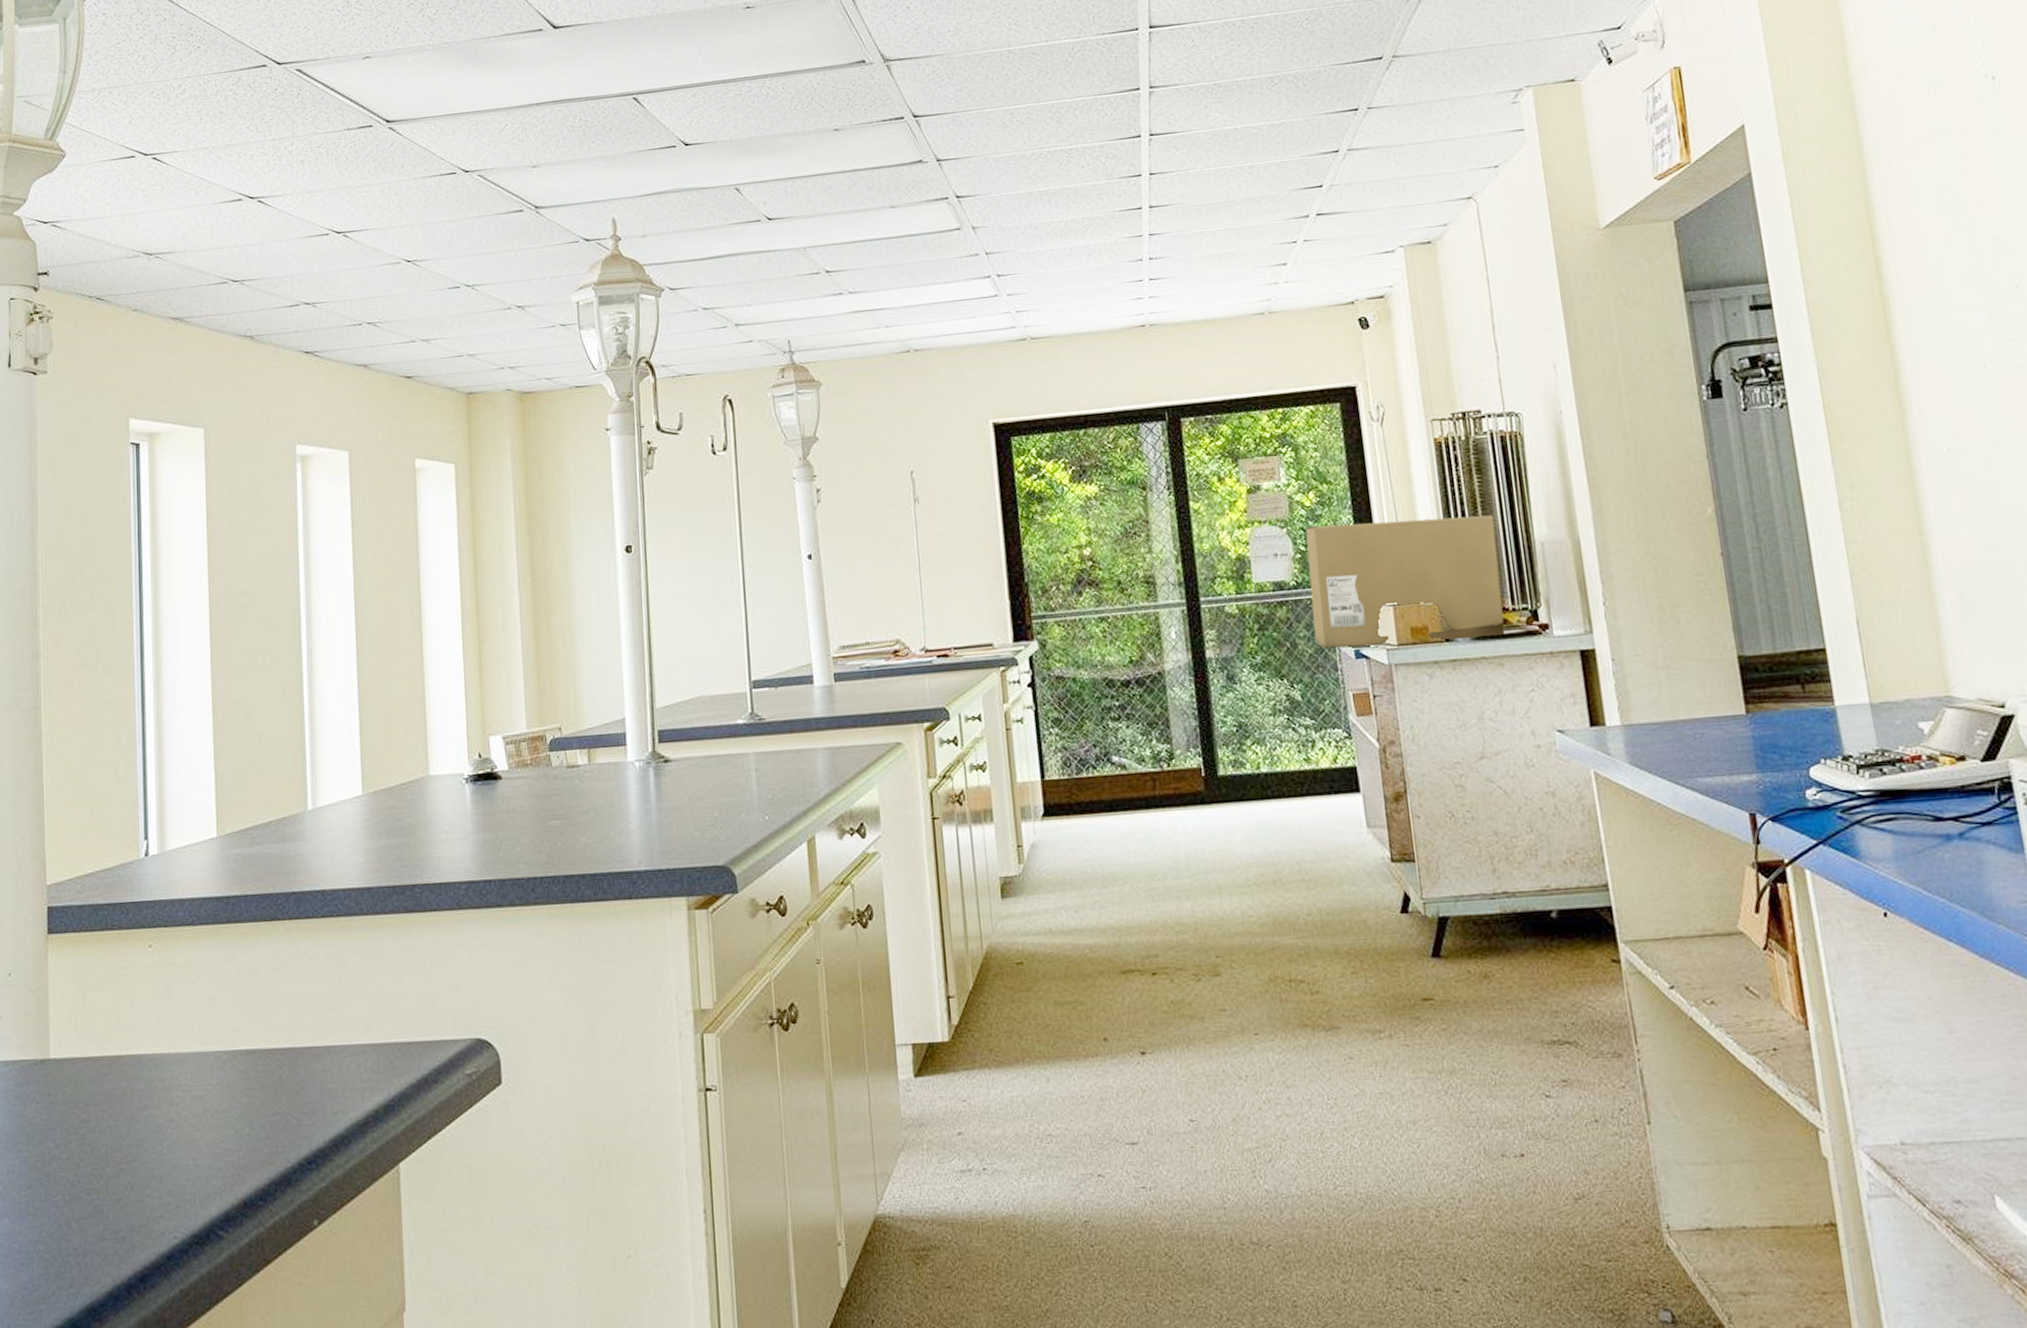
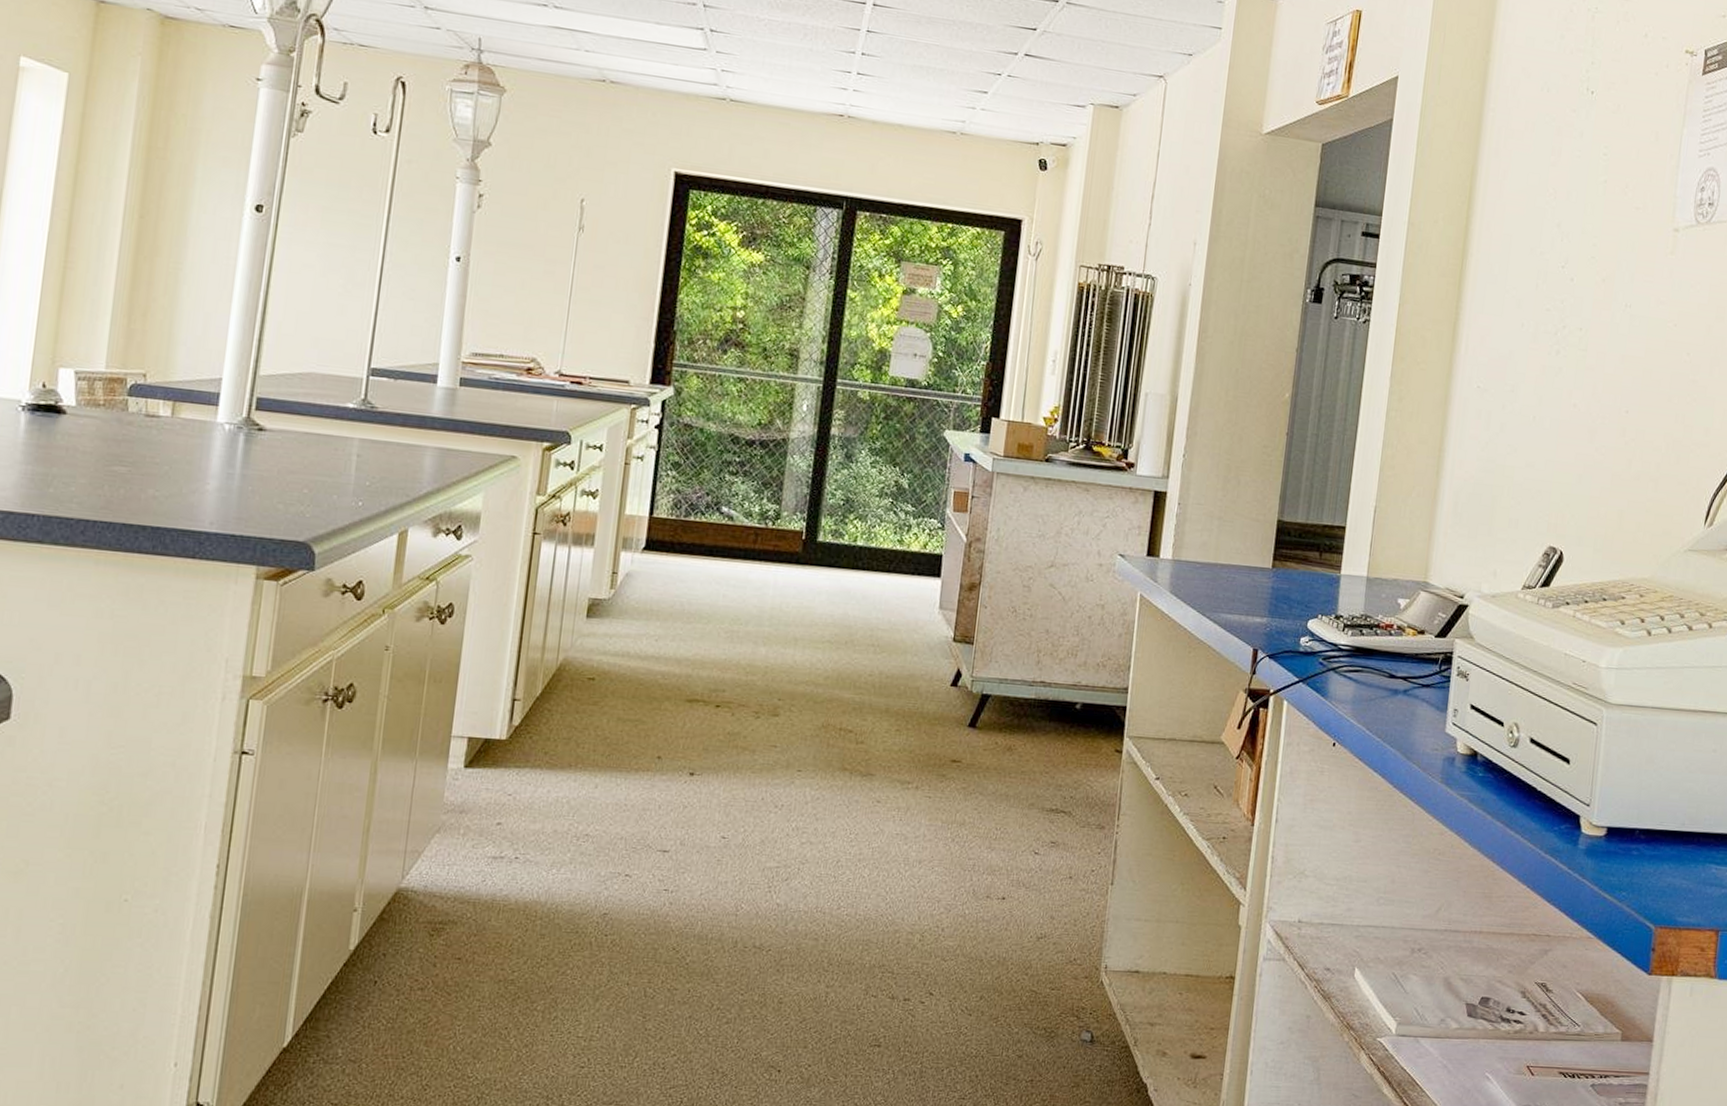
box: present [1305,515,1506,649] -> none [932,336,1112,468]

